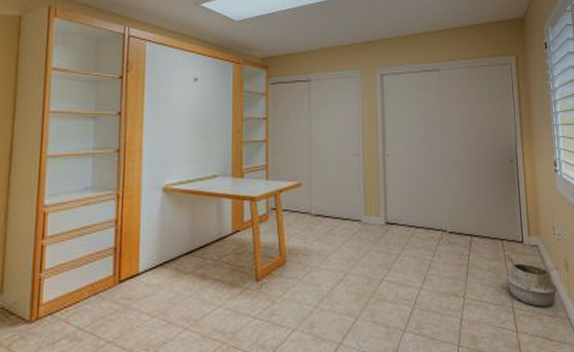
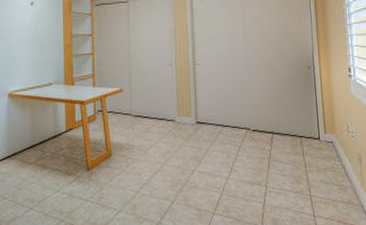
woven basket: present [506,255,560,307] -> none [304,150,354,195]

